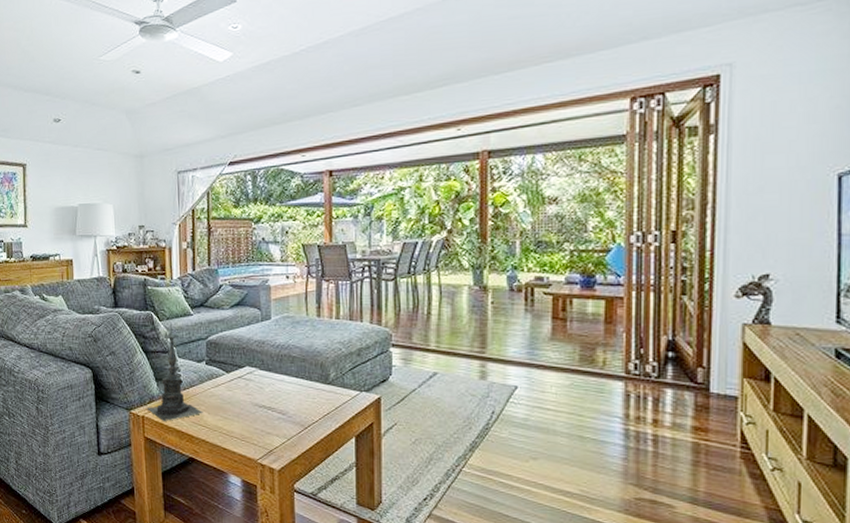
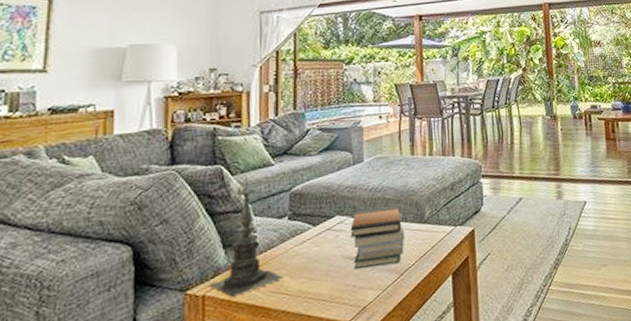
book stack: none [259,364,310,418] -> present [350,205,405,269]

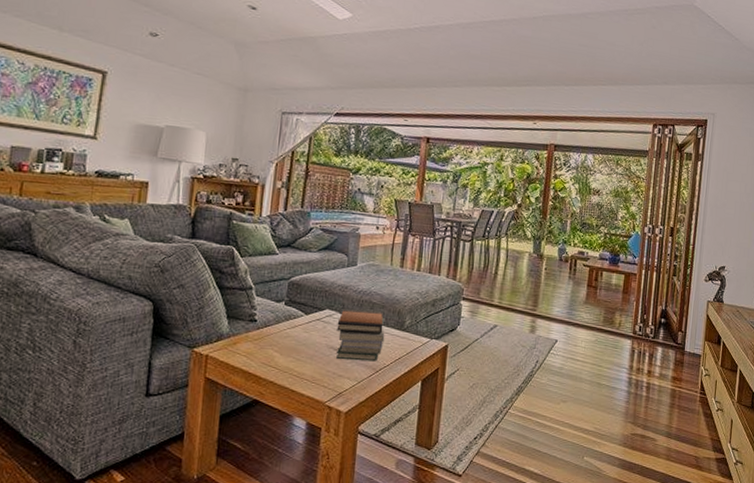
candle holder: present [209,176,284,297] -> none [212,260,275,361]

